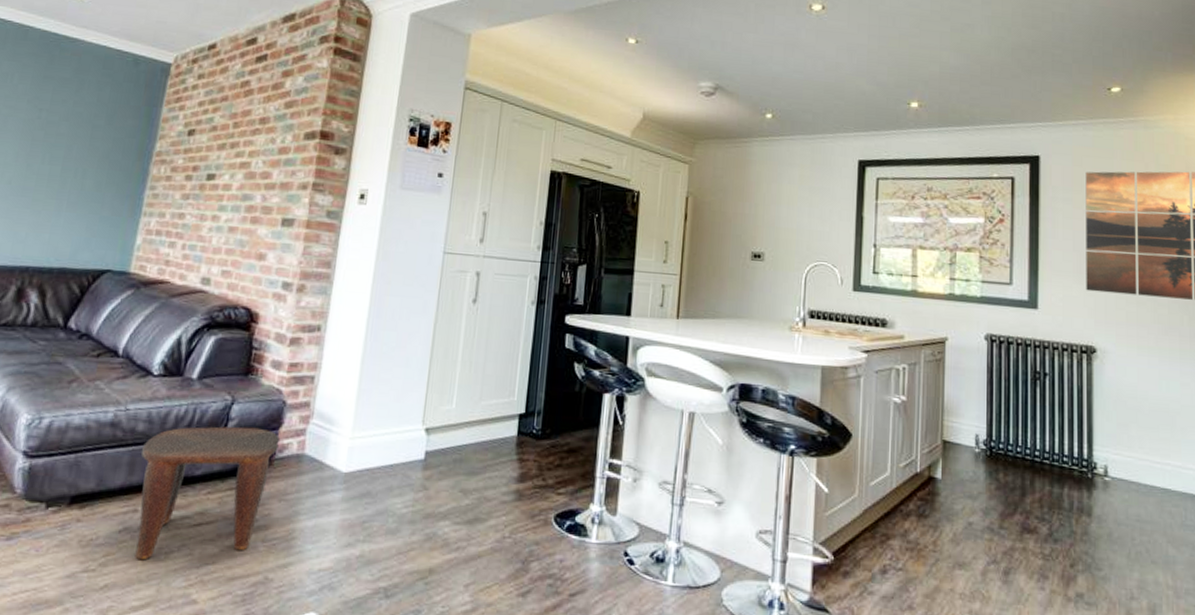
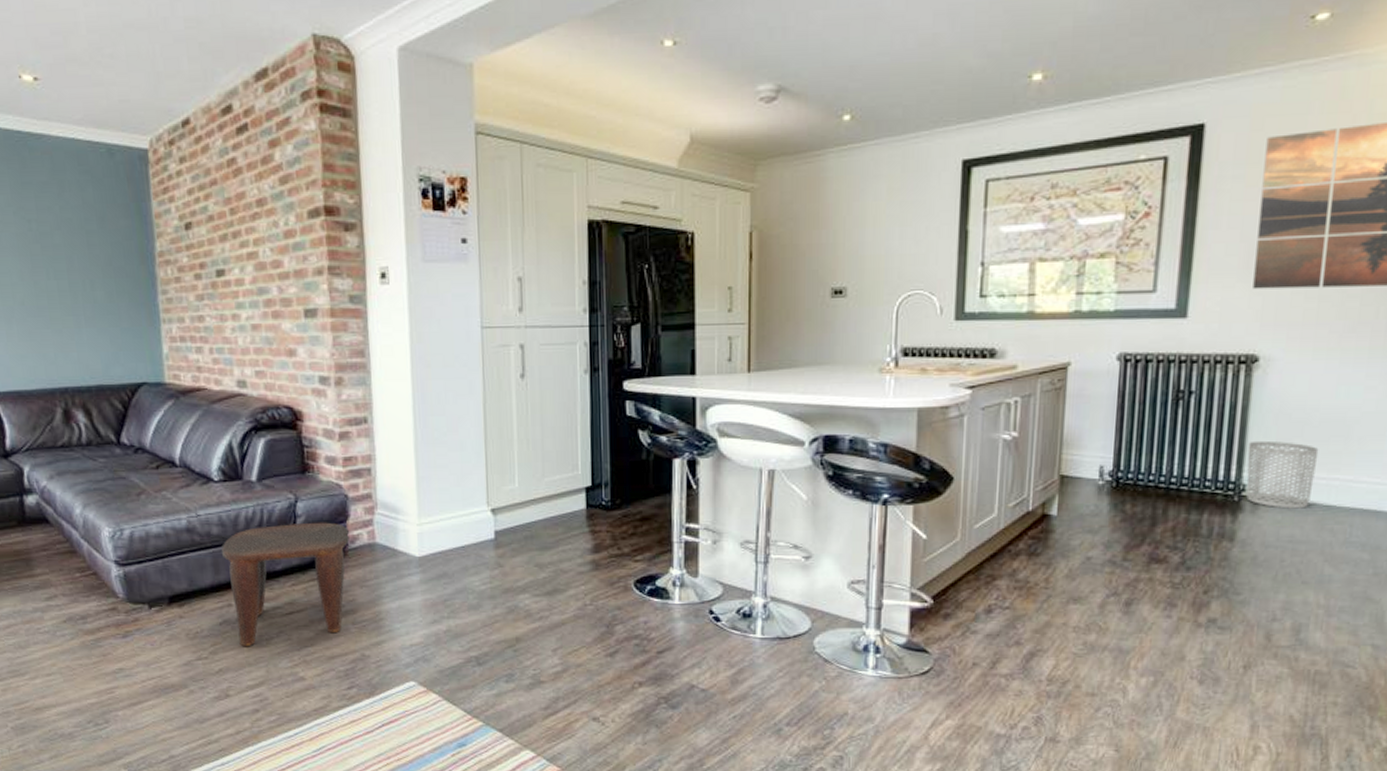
waste bin: none [1095,423,1152,490] -> present [1246,440,1319,509]

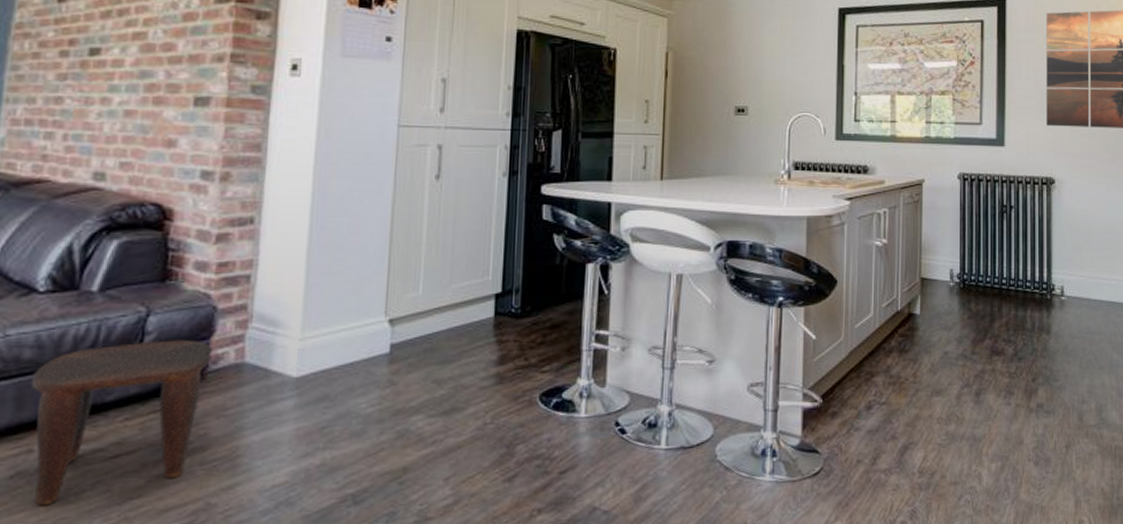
waste bin: present [1246,440,1319,509] -> none [1053,247,1100,305]

